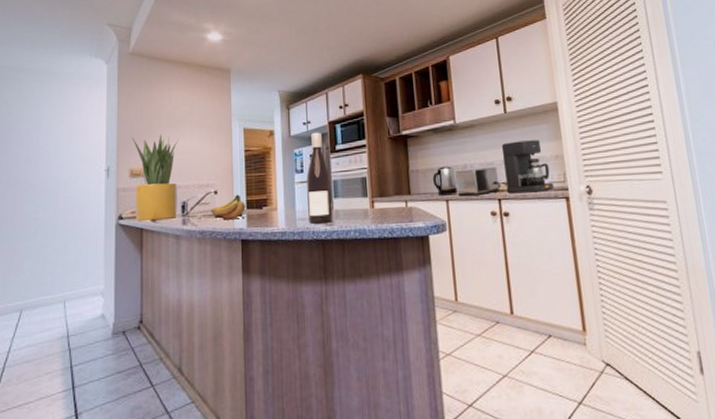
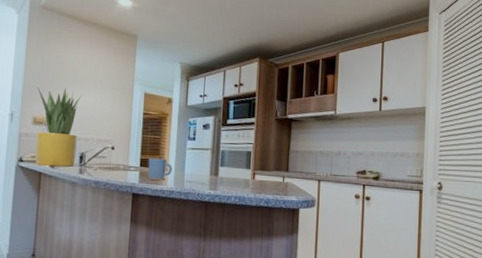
fruit: present [210,194,246,220] -> none [106,152,140,175]
mug: none [255,197,282,222] -> present [148,158,172,180]
bottle: present [306,132,333,224] -> none [195,105,219,188]
kettle: present [433,166,459,196] -> none [309,150,330,177]
toaster: present [455,167,499,197] -> none [329,155,366,180]
coffee maker: present [501,140,553,194] -> none [372,136,411,183]

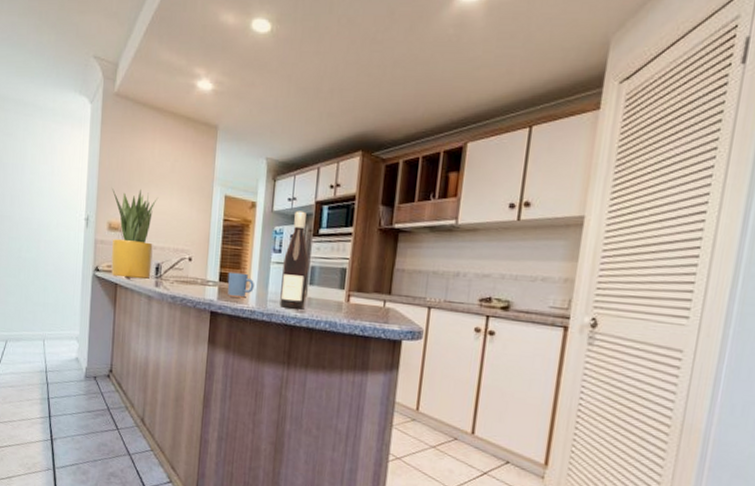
bottle: none [195,105,219,188] -> present [279,210,309,310]

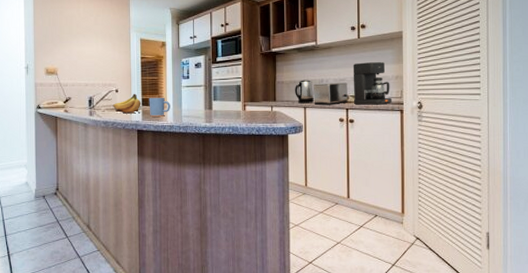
planter: present [110,189,159,279] -> none [47,40,87,111]
fruit: none [183,264,218,290] -> present [112,93,141,114]
bottle: present [279,210,309,310] -> none [192,45,212,120]
kettle: none [418,270,445,303] -> present [295,80,315,104]
toaster: none [442,277,493,309] -> present [313,82,348,106]
coffee maker: none [499,254,555,316] -> present [353,62,392,105]

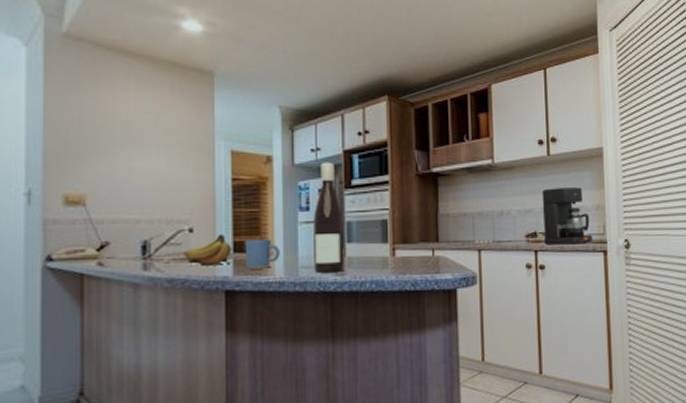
bottle: none [192,45,212,120] -> present [313,162,345,273]
kettle: present [295,80,315,104] -> none [465,211,493,245]
toaster: present [313,82,348,106] -> none [490,215,536,247]

